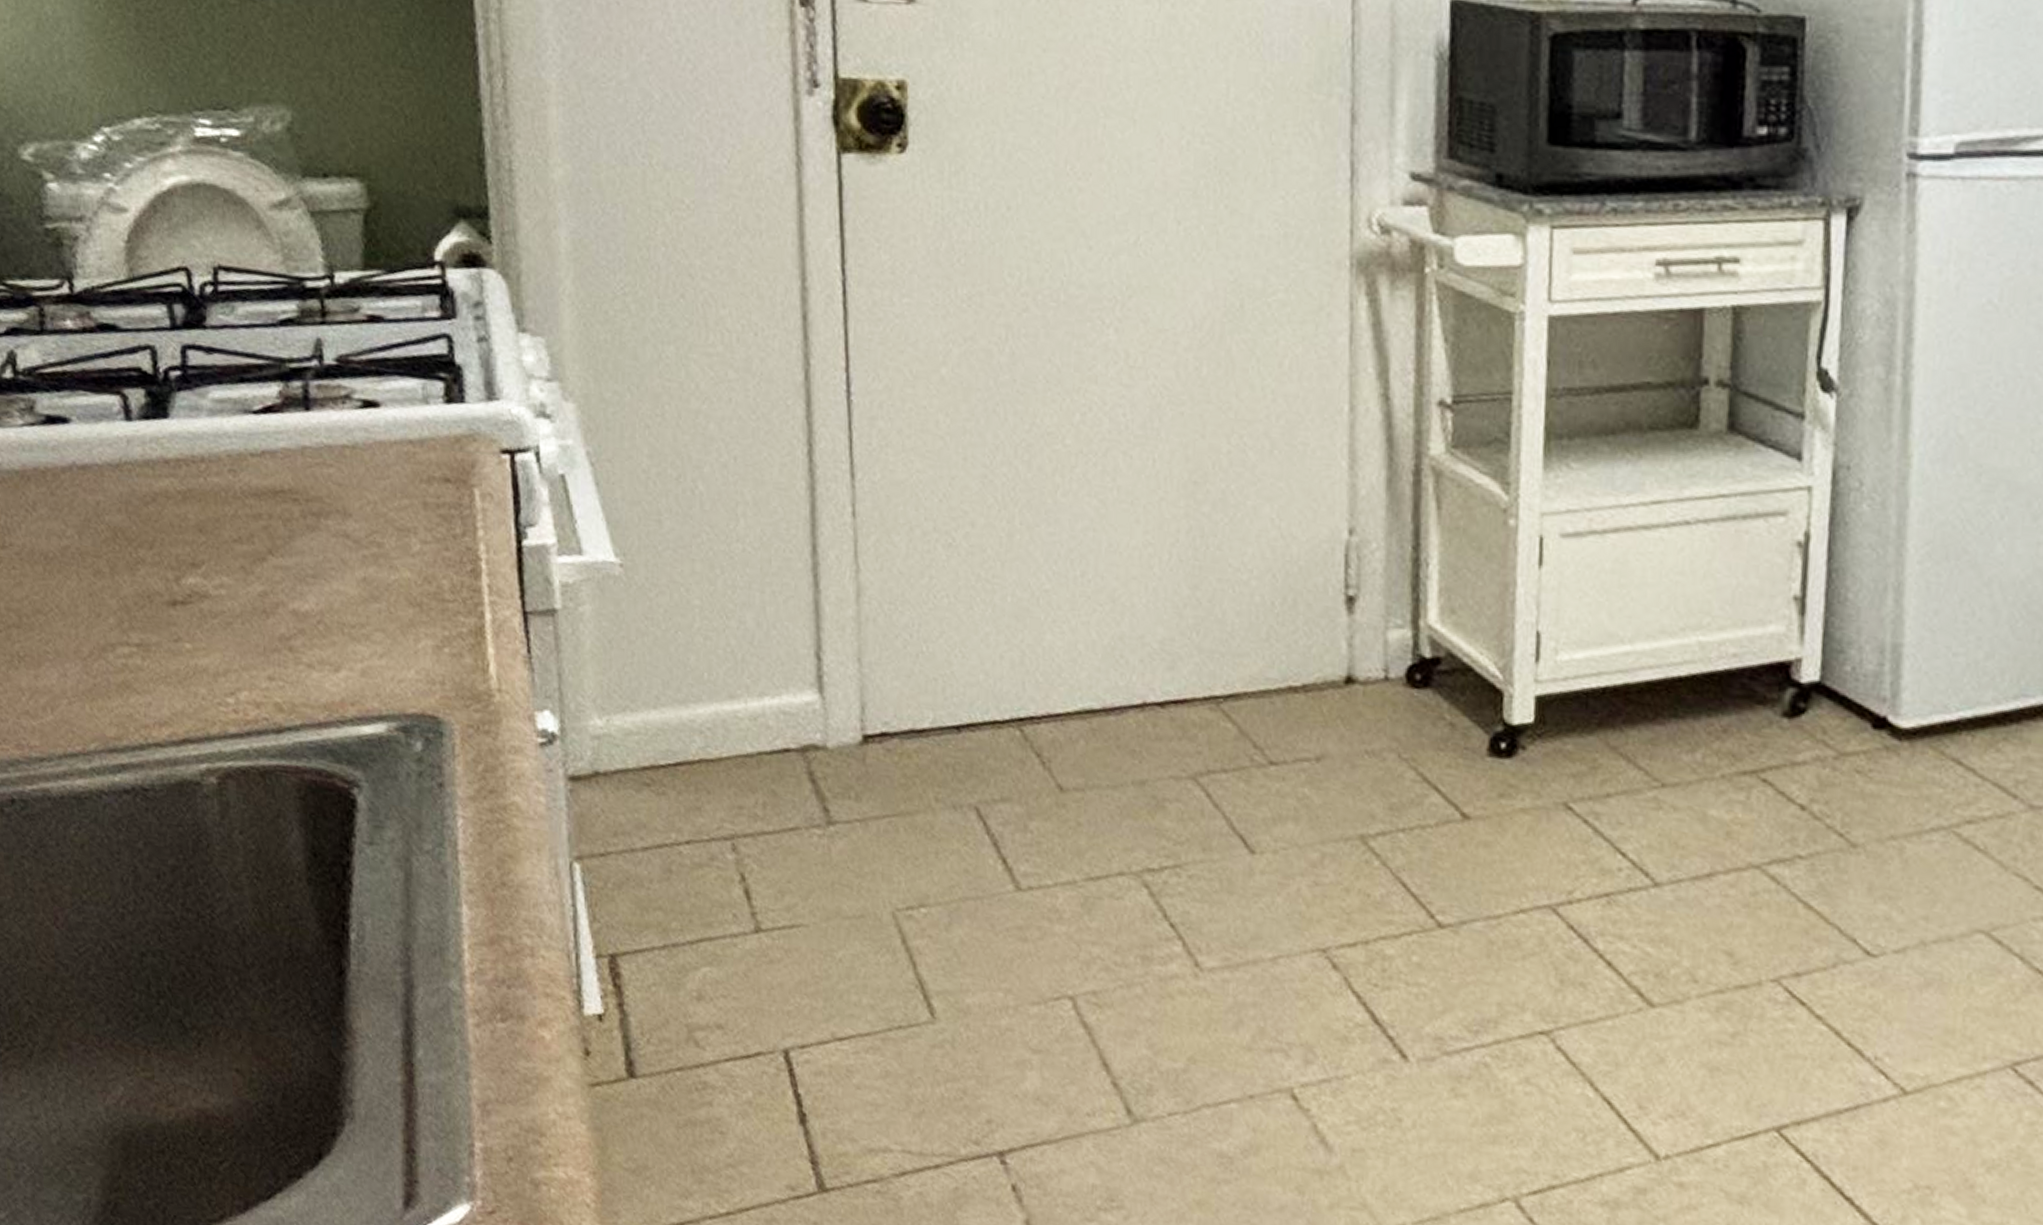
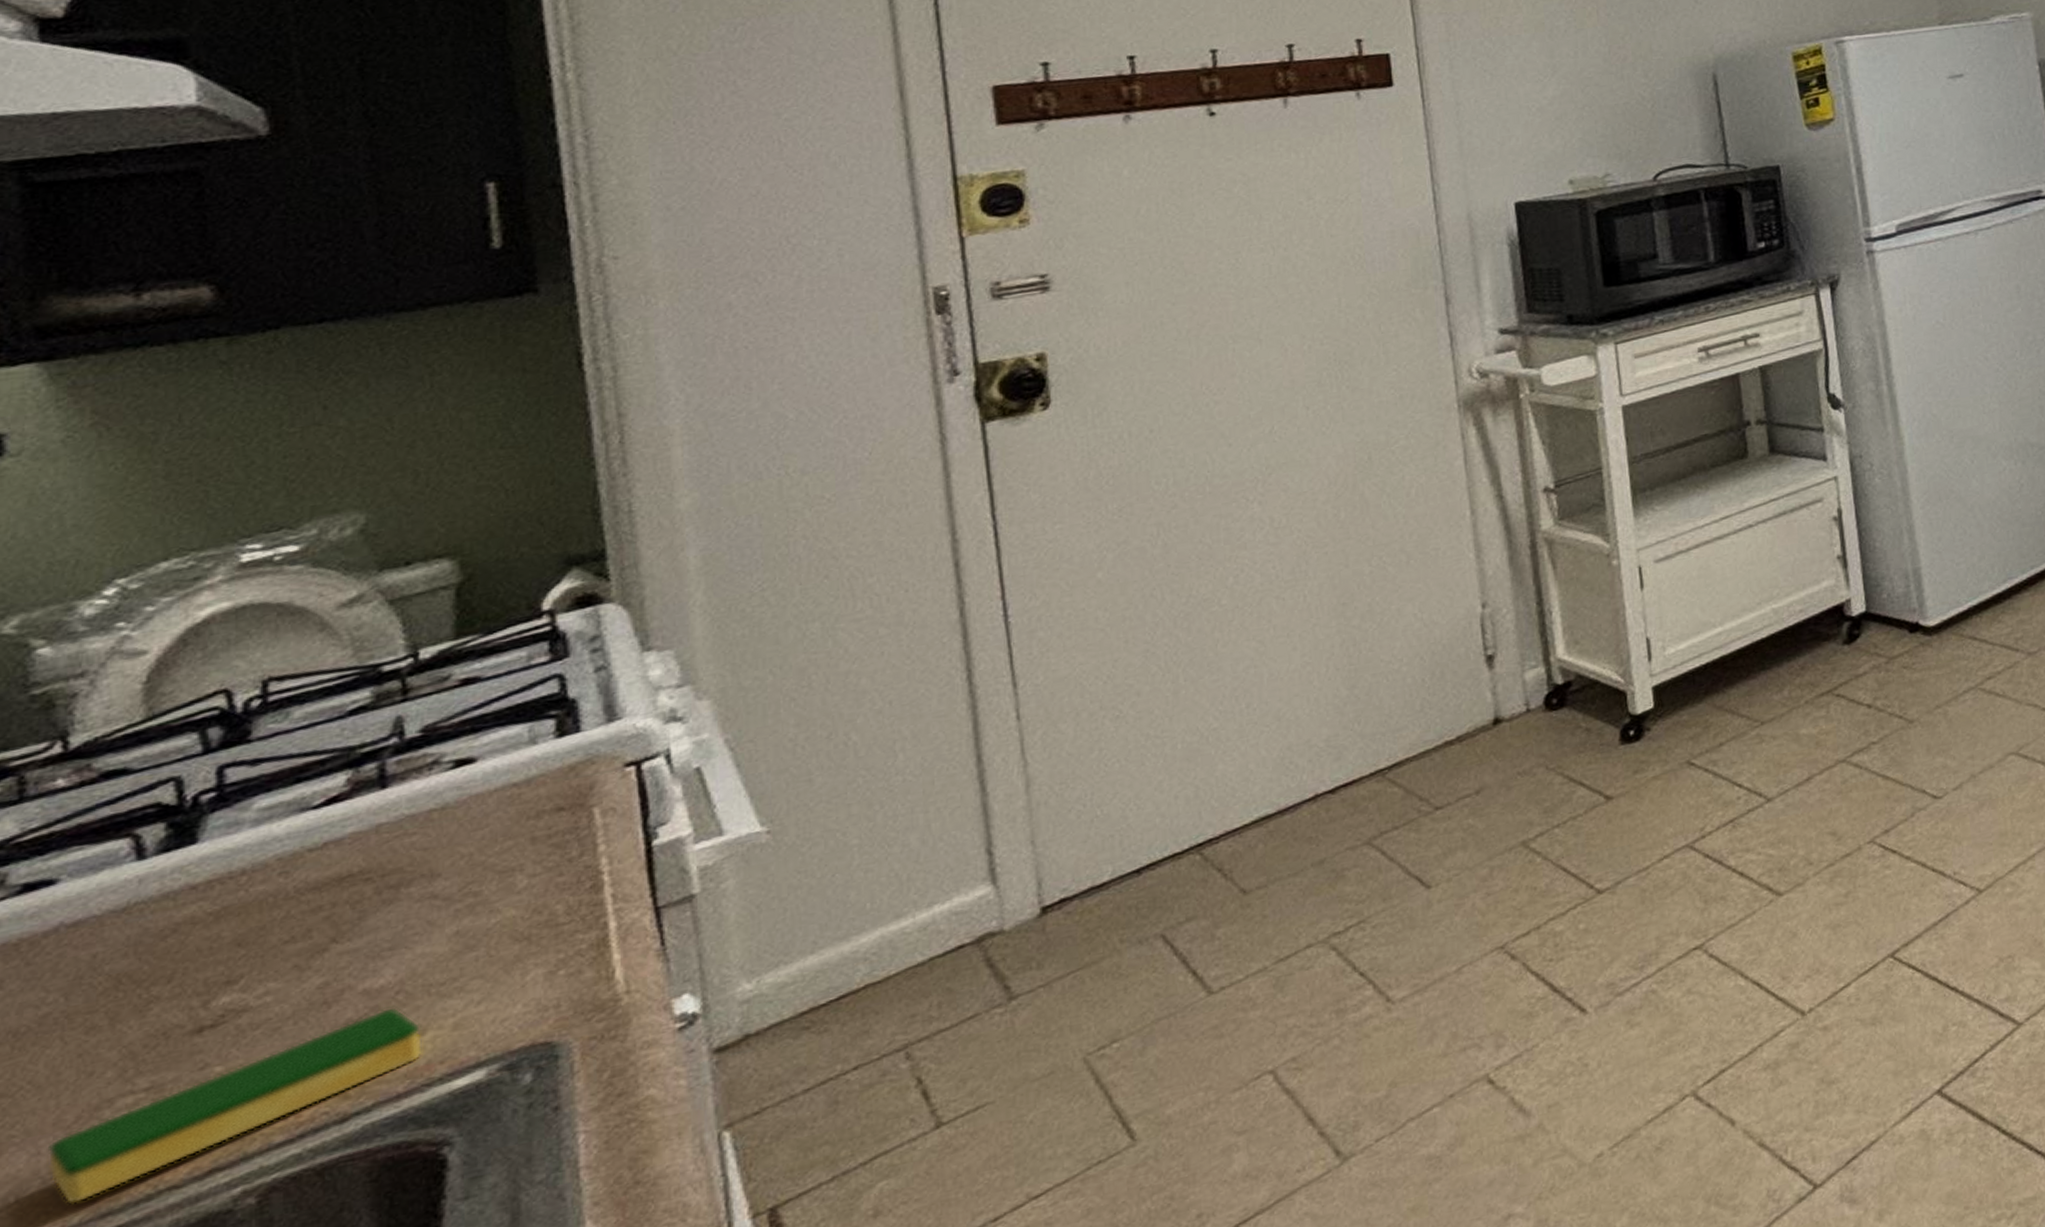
dish sponge: none [71,634,339,733] -> present [47,1006,424,1205]

